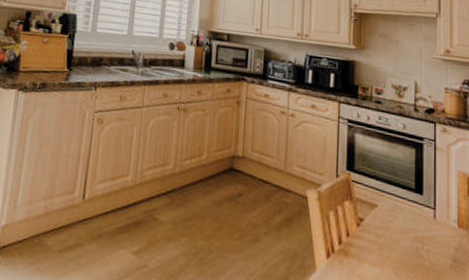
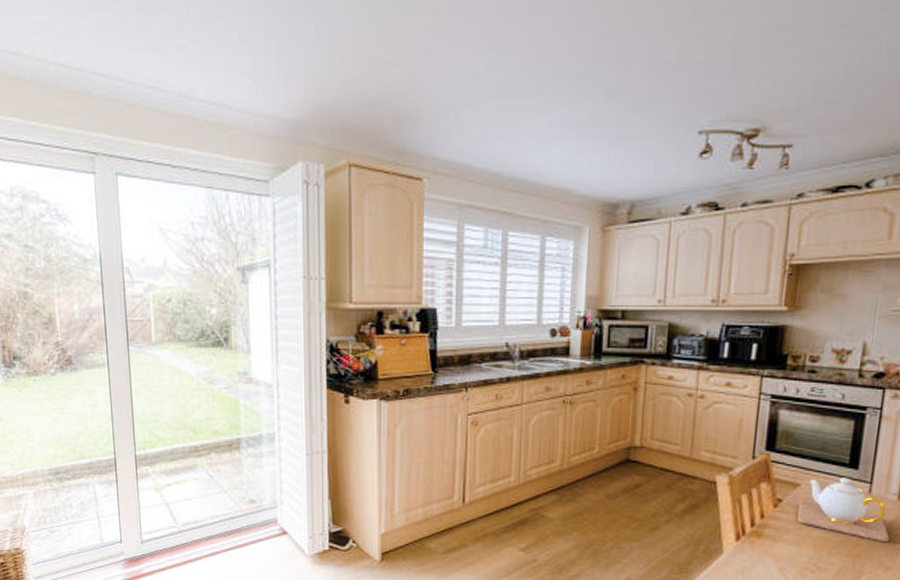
teapot: none [377,201,456,270] -> present [797,477,890,543]

